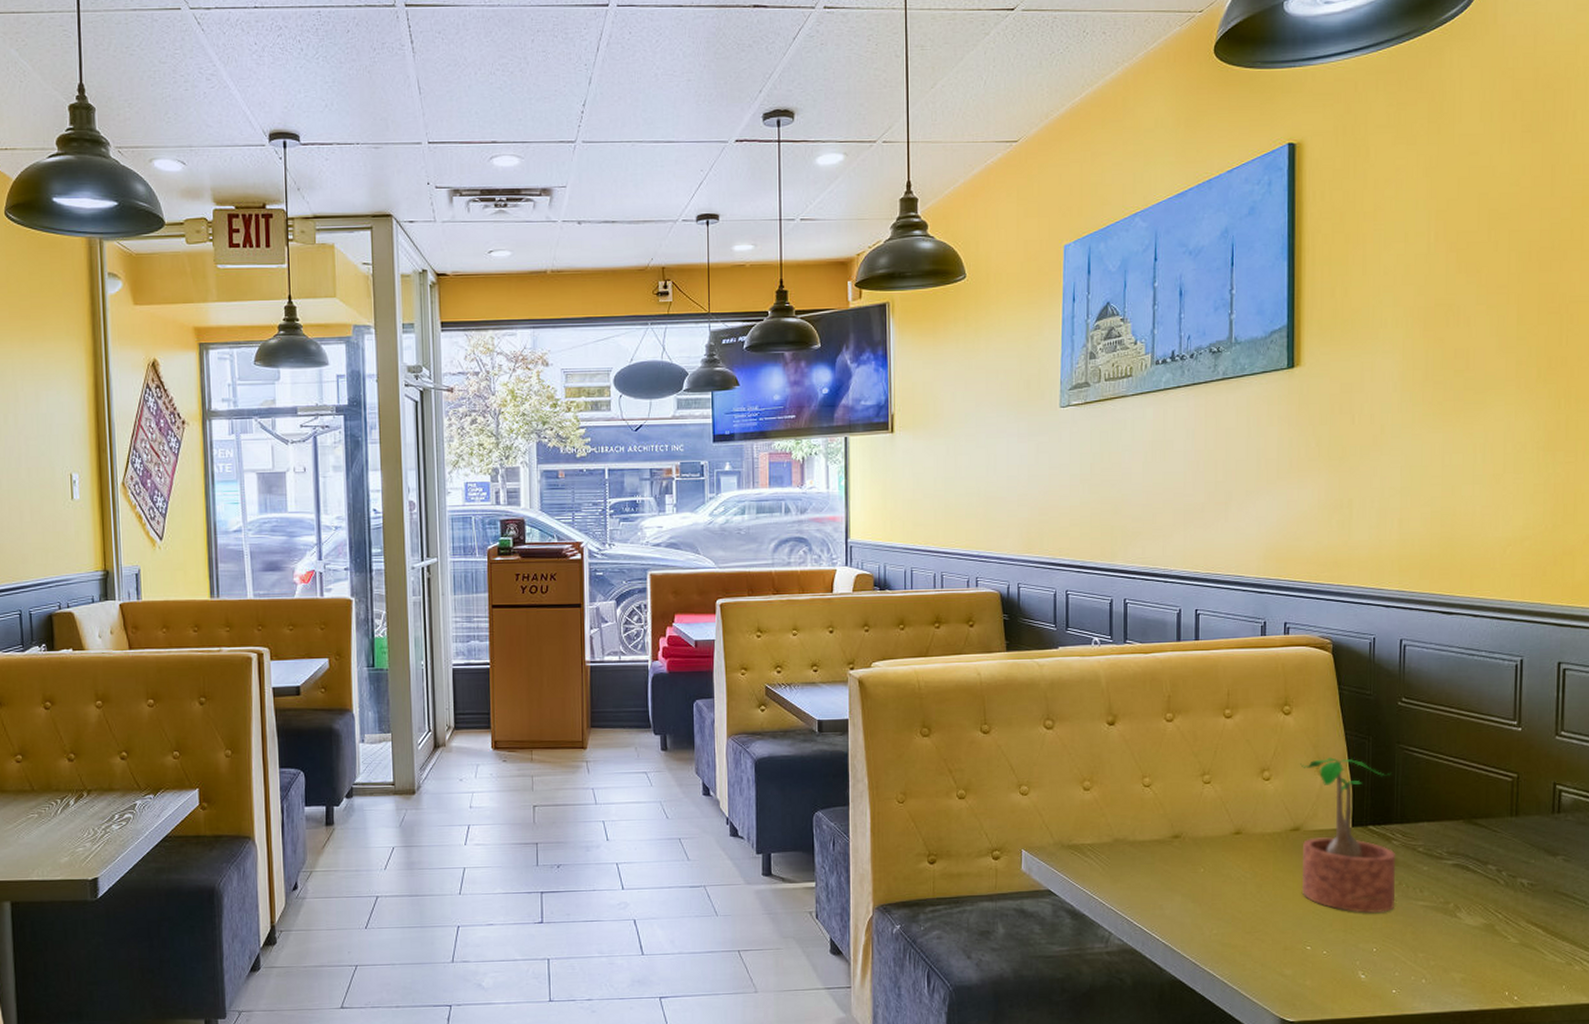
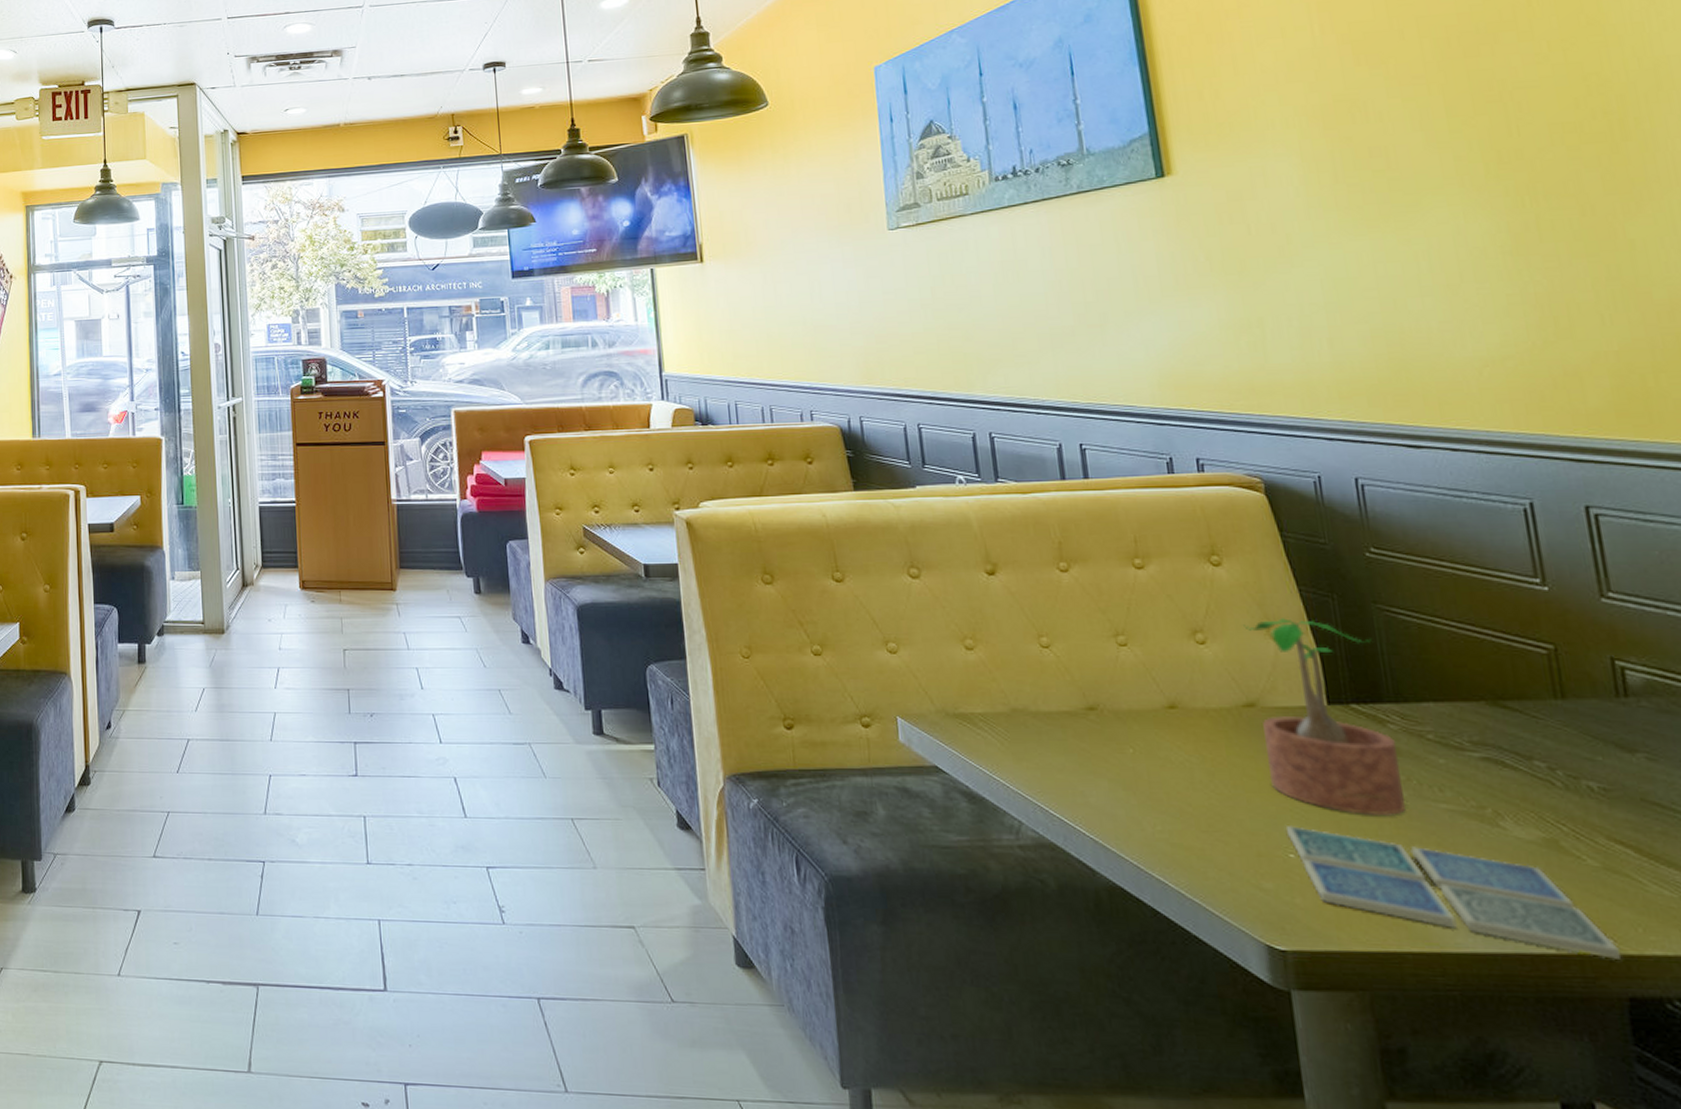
drink coaster: none [1308,925,1521,1011] -> present [1287,826,1622,959]

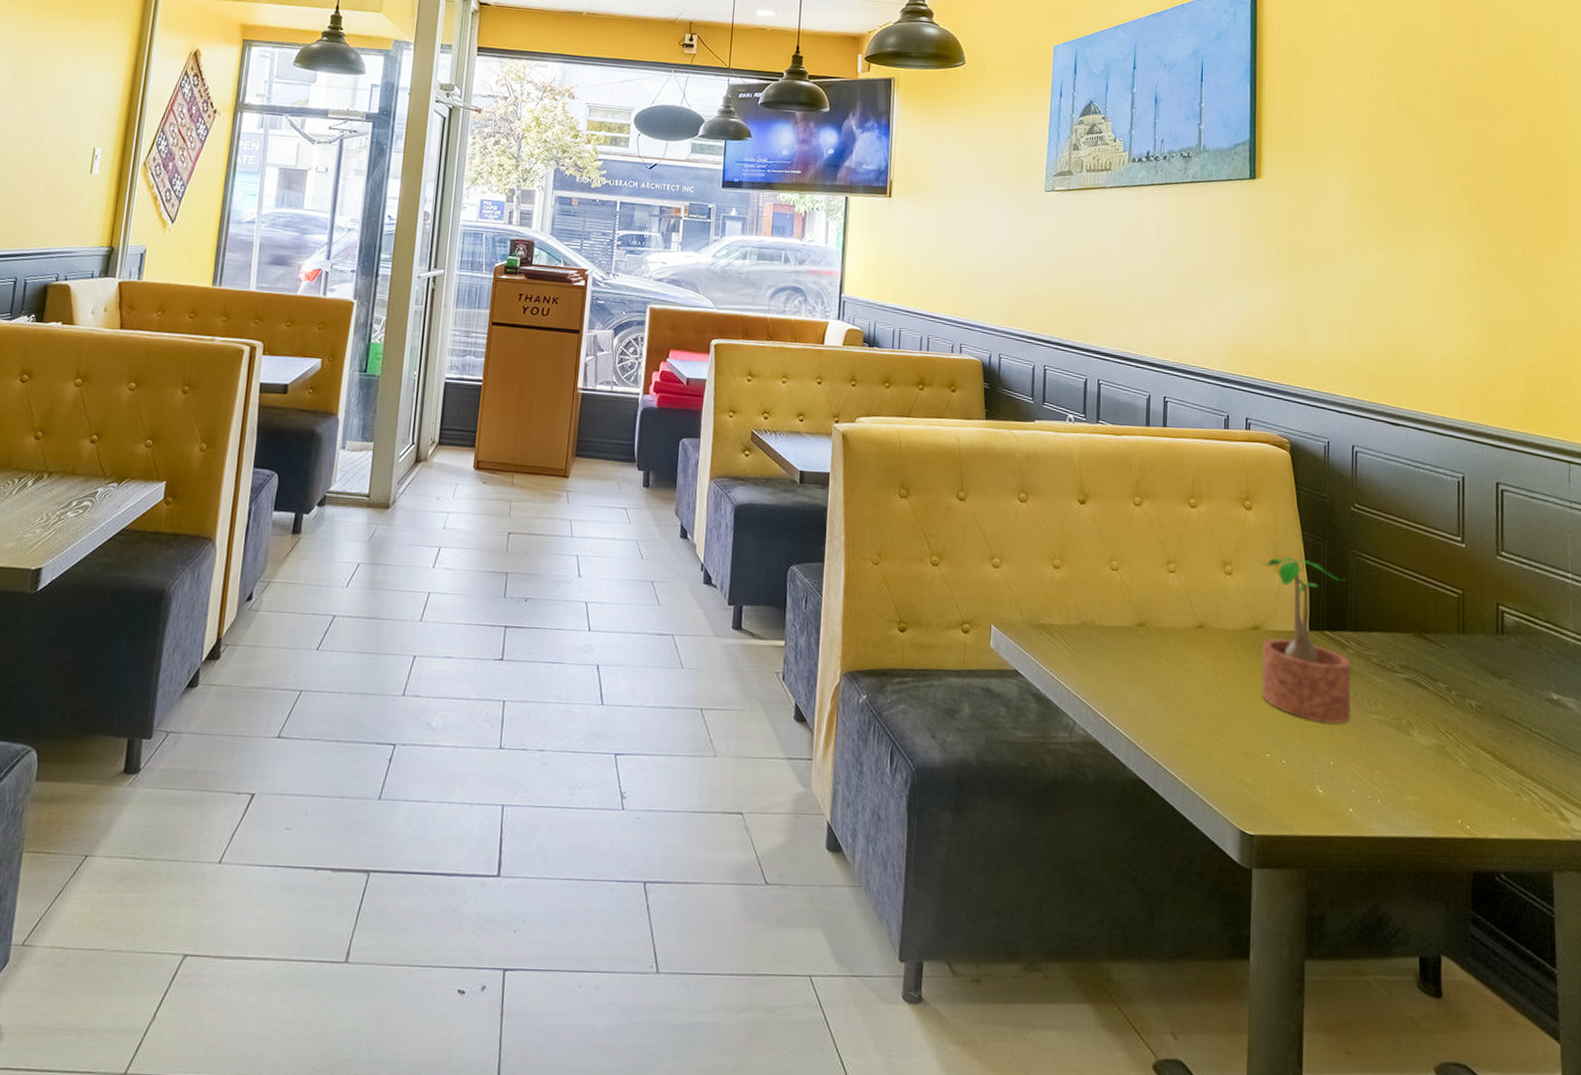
drink coaster: present [1287,826,1622,959] -> none [1268,730,1473,842]

